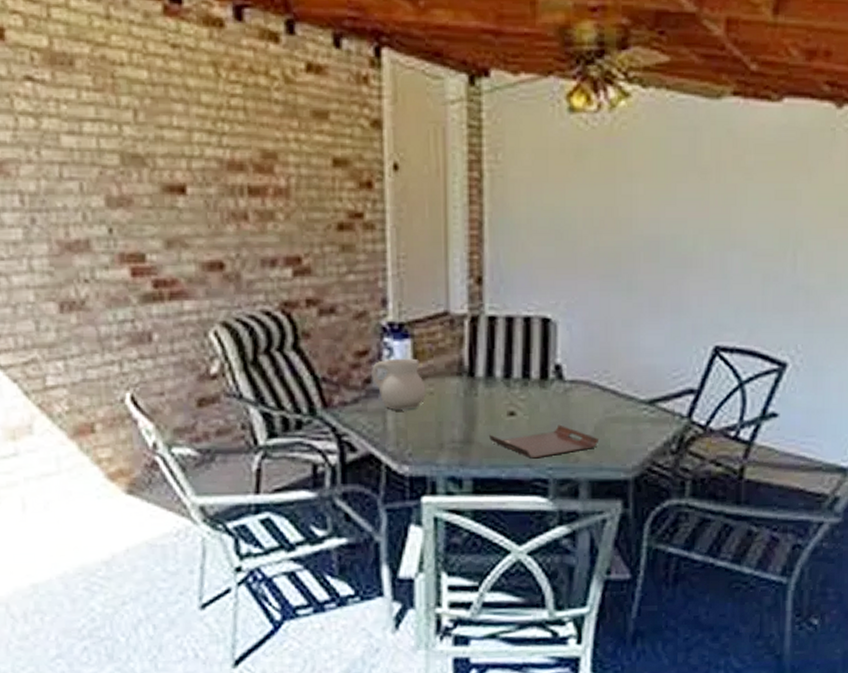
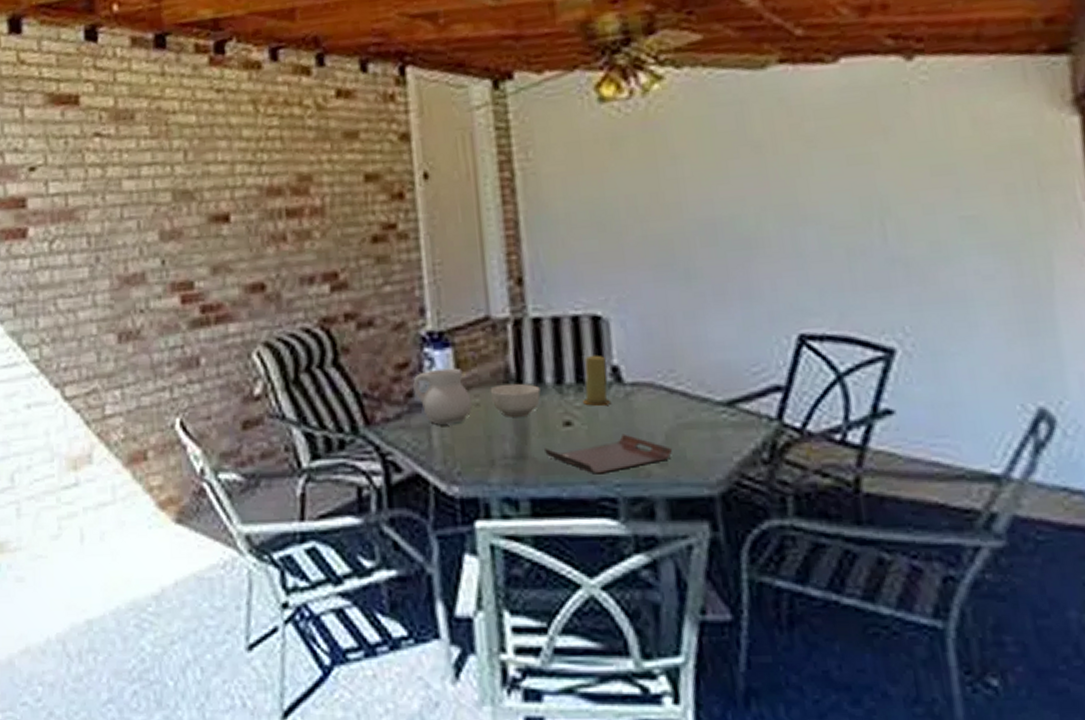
bowl: none [444,375,490,406] -> present [490,383,541,417]
candle: none [527,353,551,399] -> present [583,355,610,406]

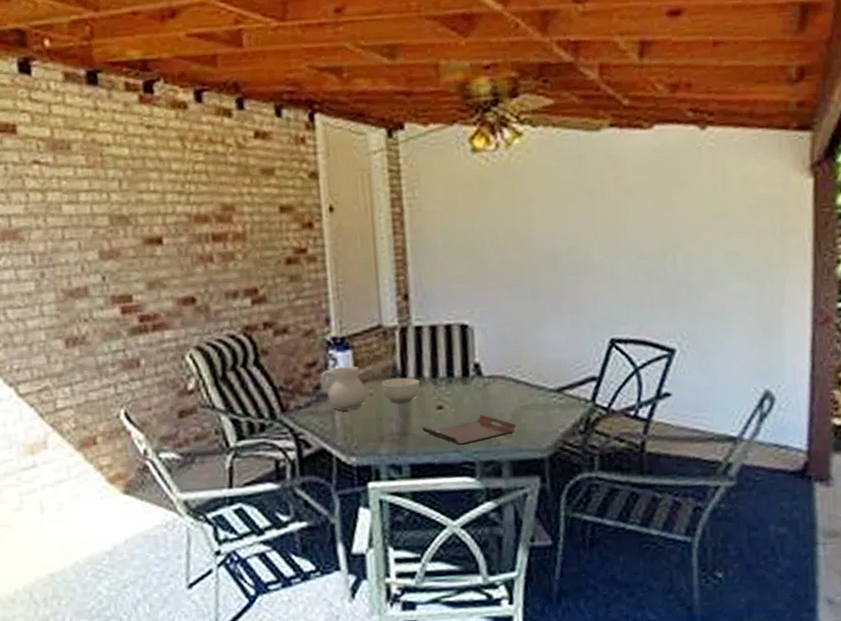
candle: present [583,355,610,406] -> none [452,355,472,394]

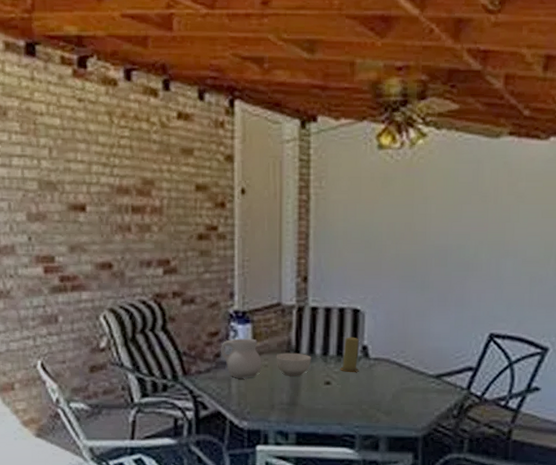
serving tray: present [422,414,517,445] -> none [310,392,396,419]
candle: none [452,355,472,394] -> present [340,337,359,372]

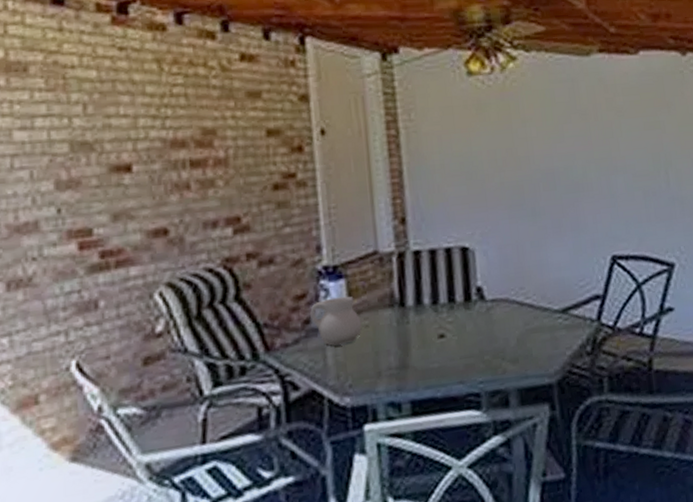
bowl: present [276,352,311,376] -> none [377,305,420,335]
candle: present [340,337,359,372] -> none [454,278,475,320]

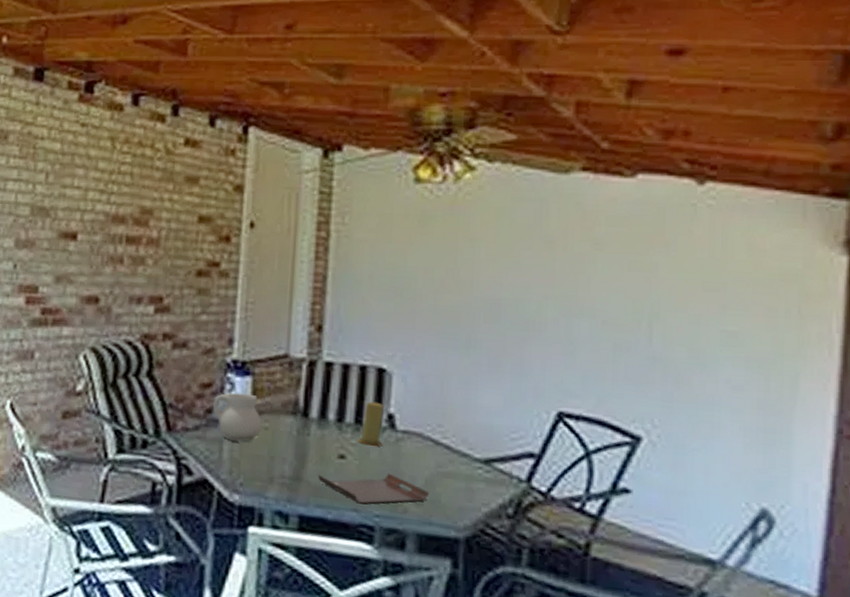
serving tray: none [423,340,523,376] -> present [318,473,430,504]
candle: none [454,278,475,320] -> present [358,401,384,446]

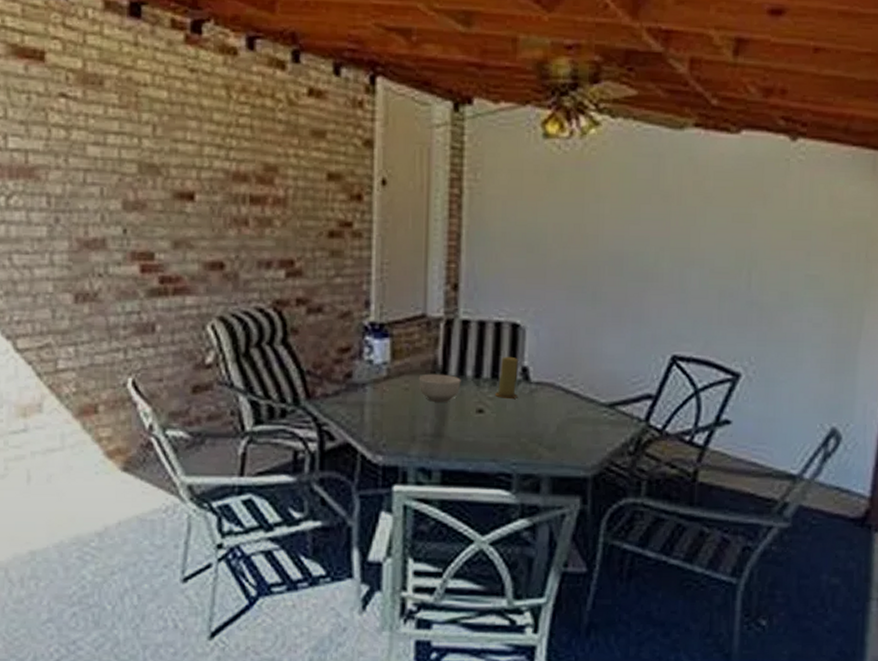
pitcher: present [213,392,262,441] -> none [353,355,402,403]
bowl: none [279,414,323,445] -> present [419,373,461,402]
serving tray: present [318,473,430,504] -> none [458,423,562,454]

